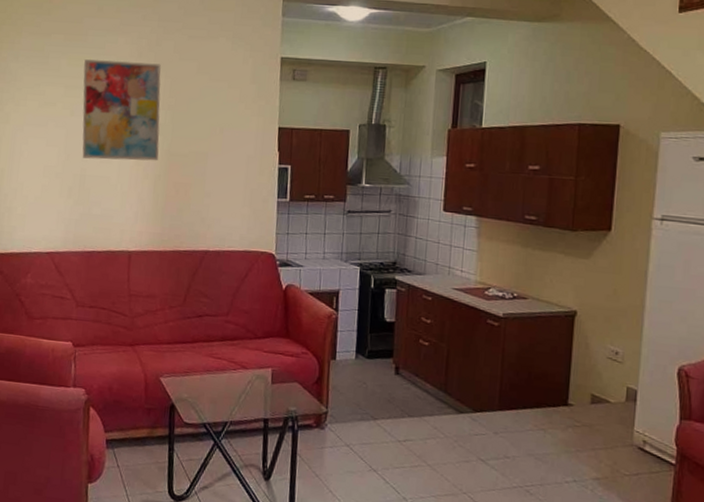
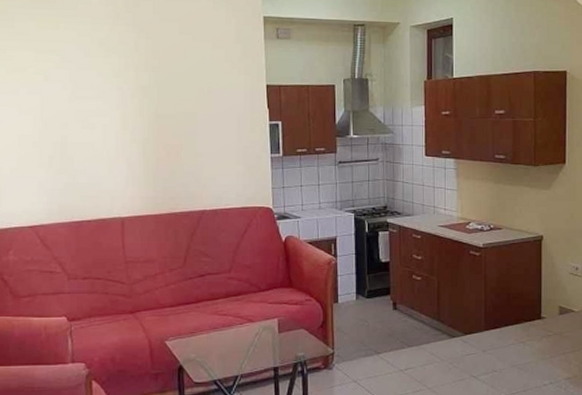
wall art: present [82,59,161,161] -> none [54,22,146,126]

